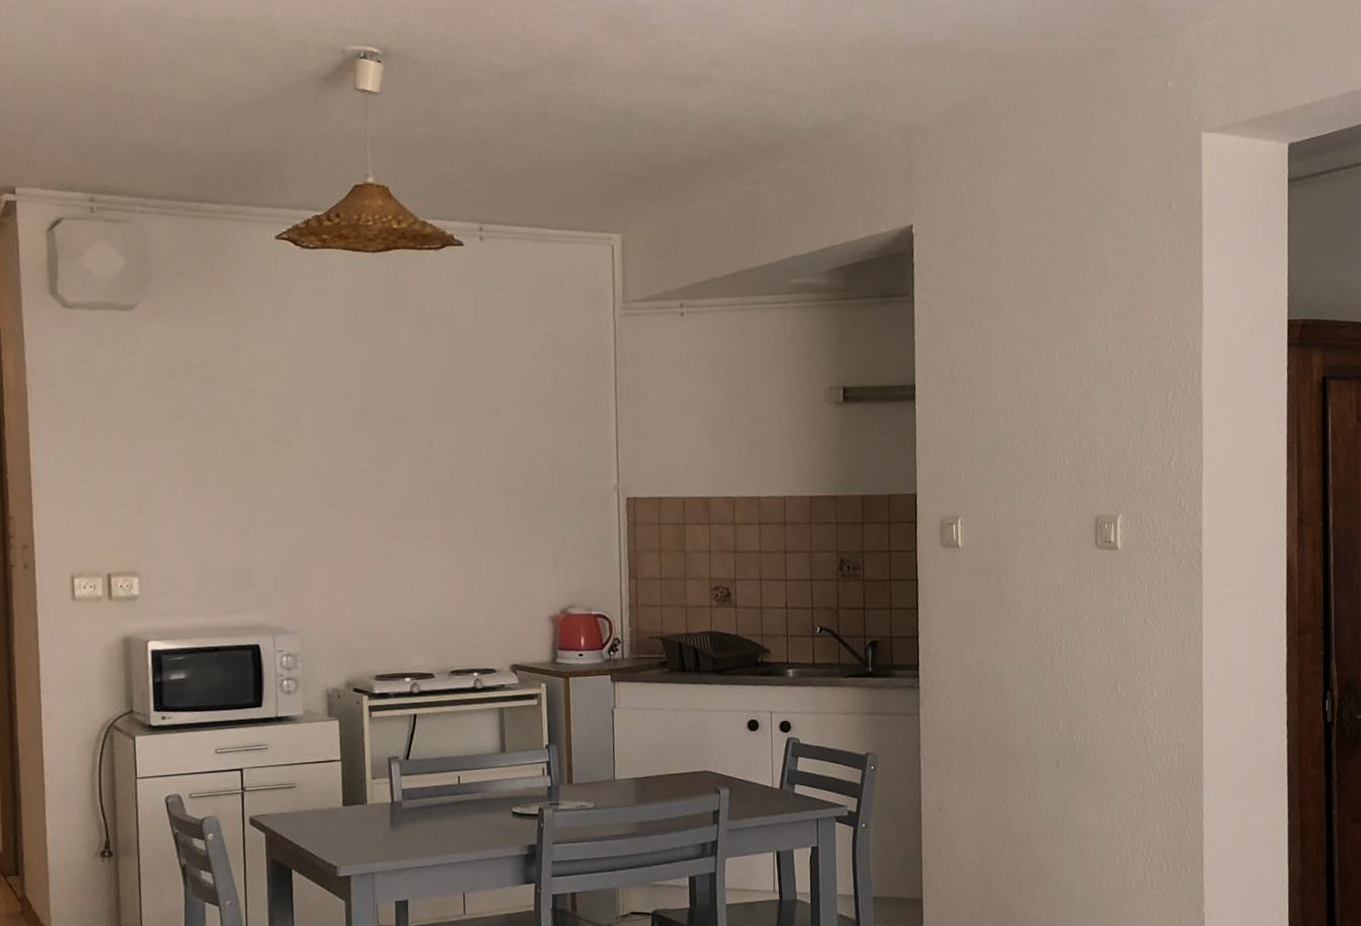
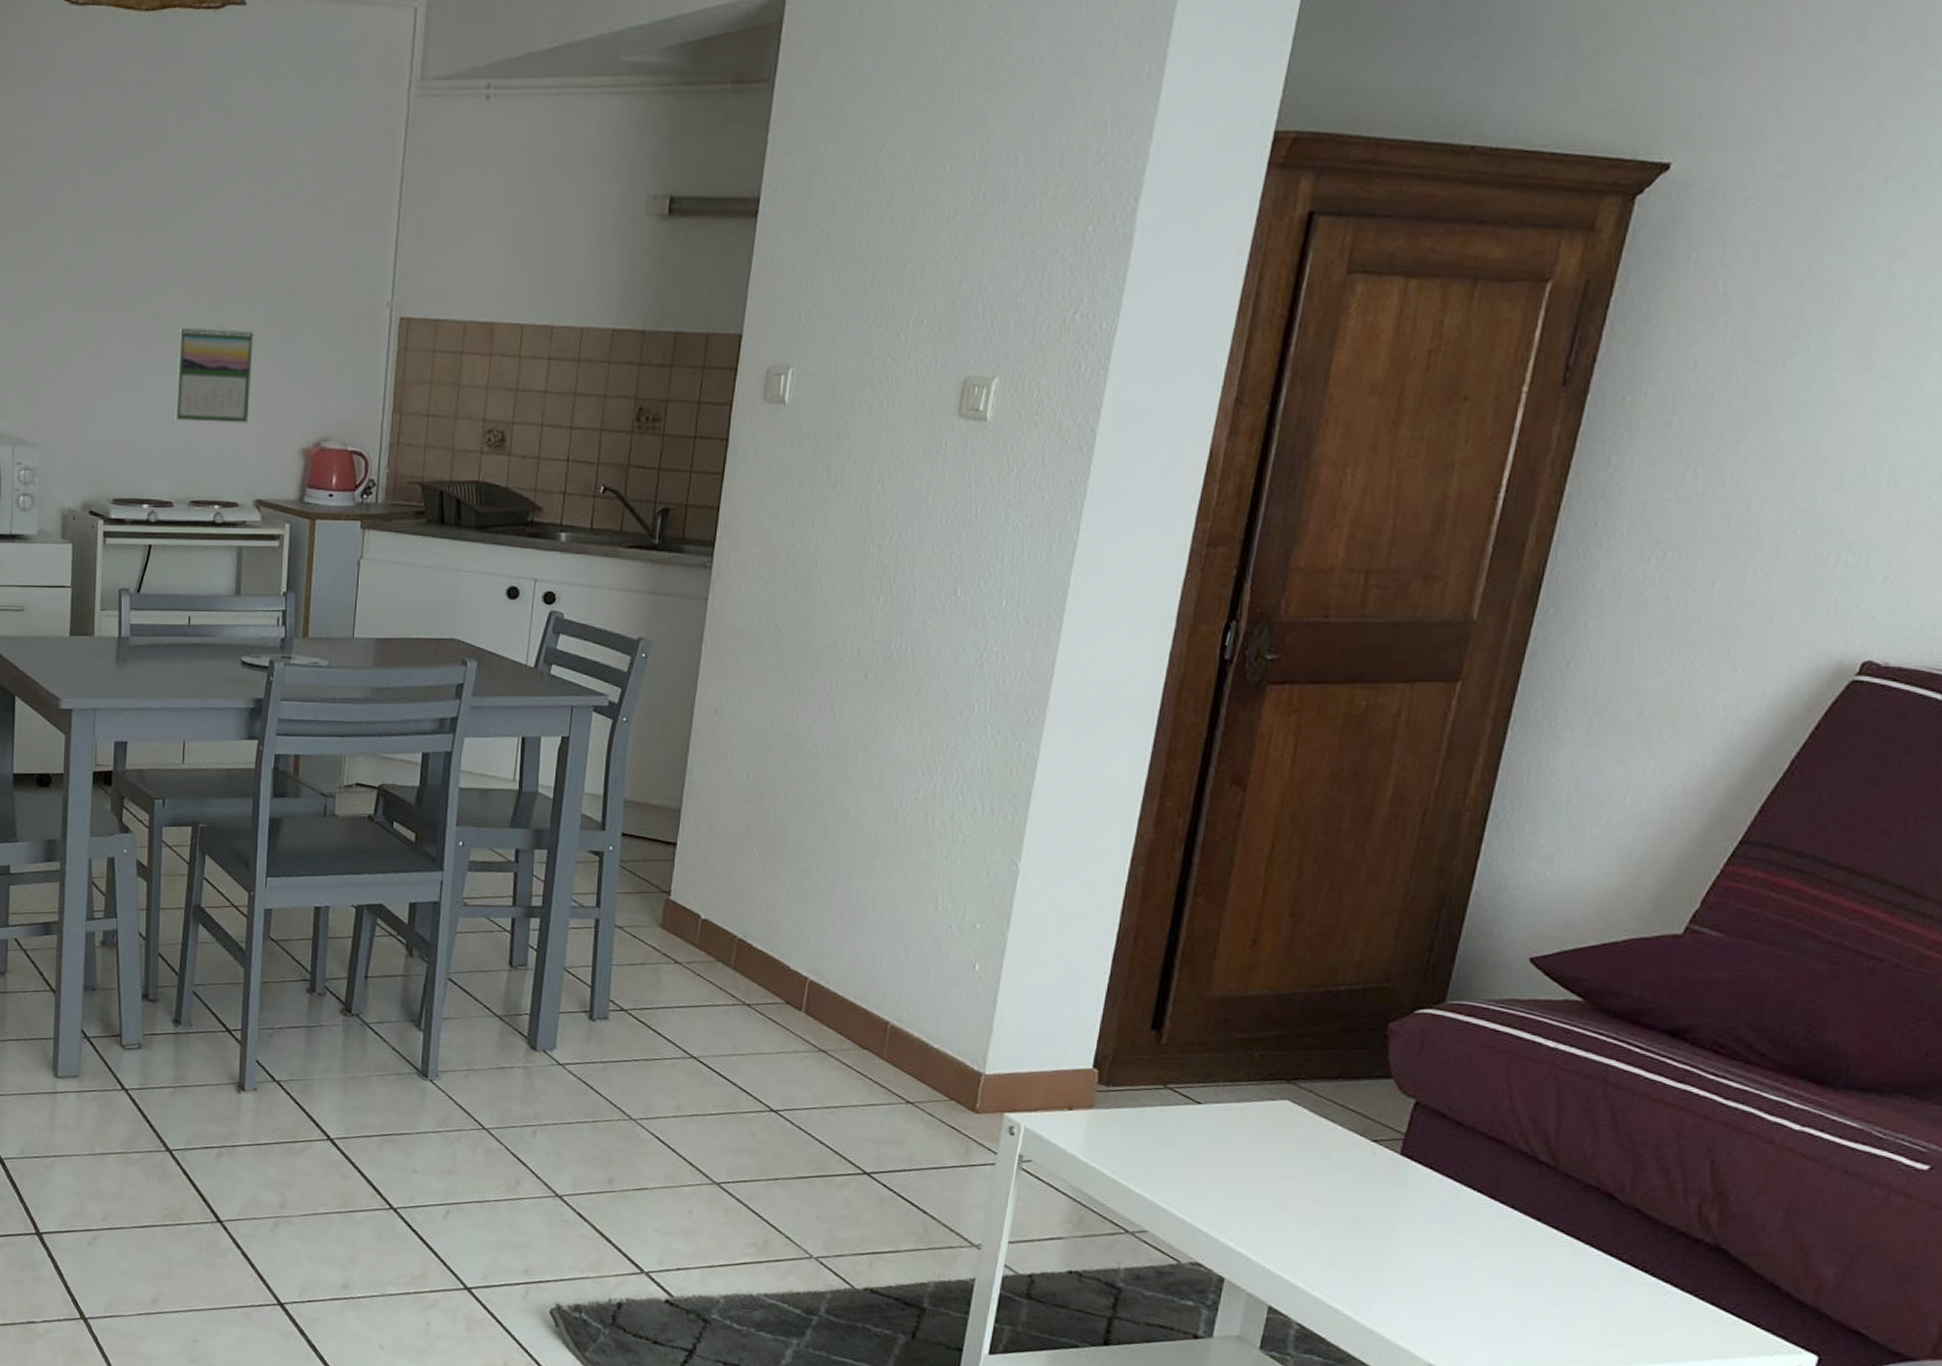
calendar: none [427,515,499,600] -> present [175,325,254,423]

